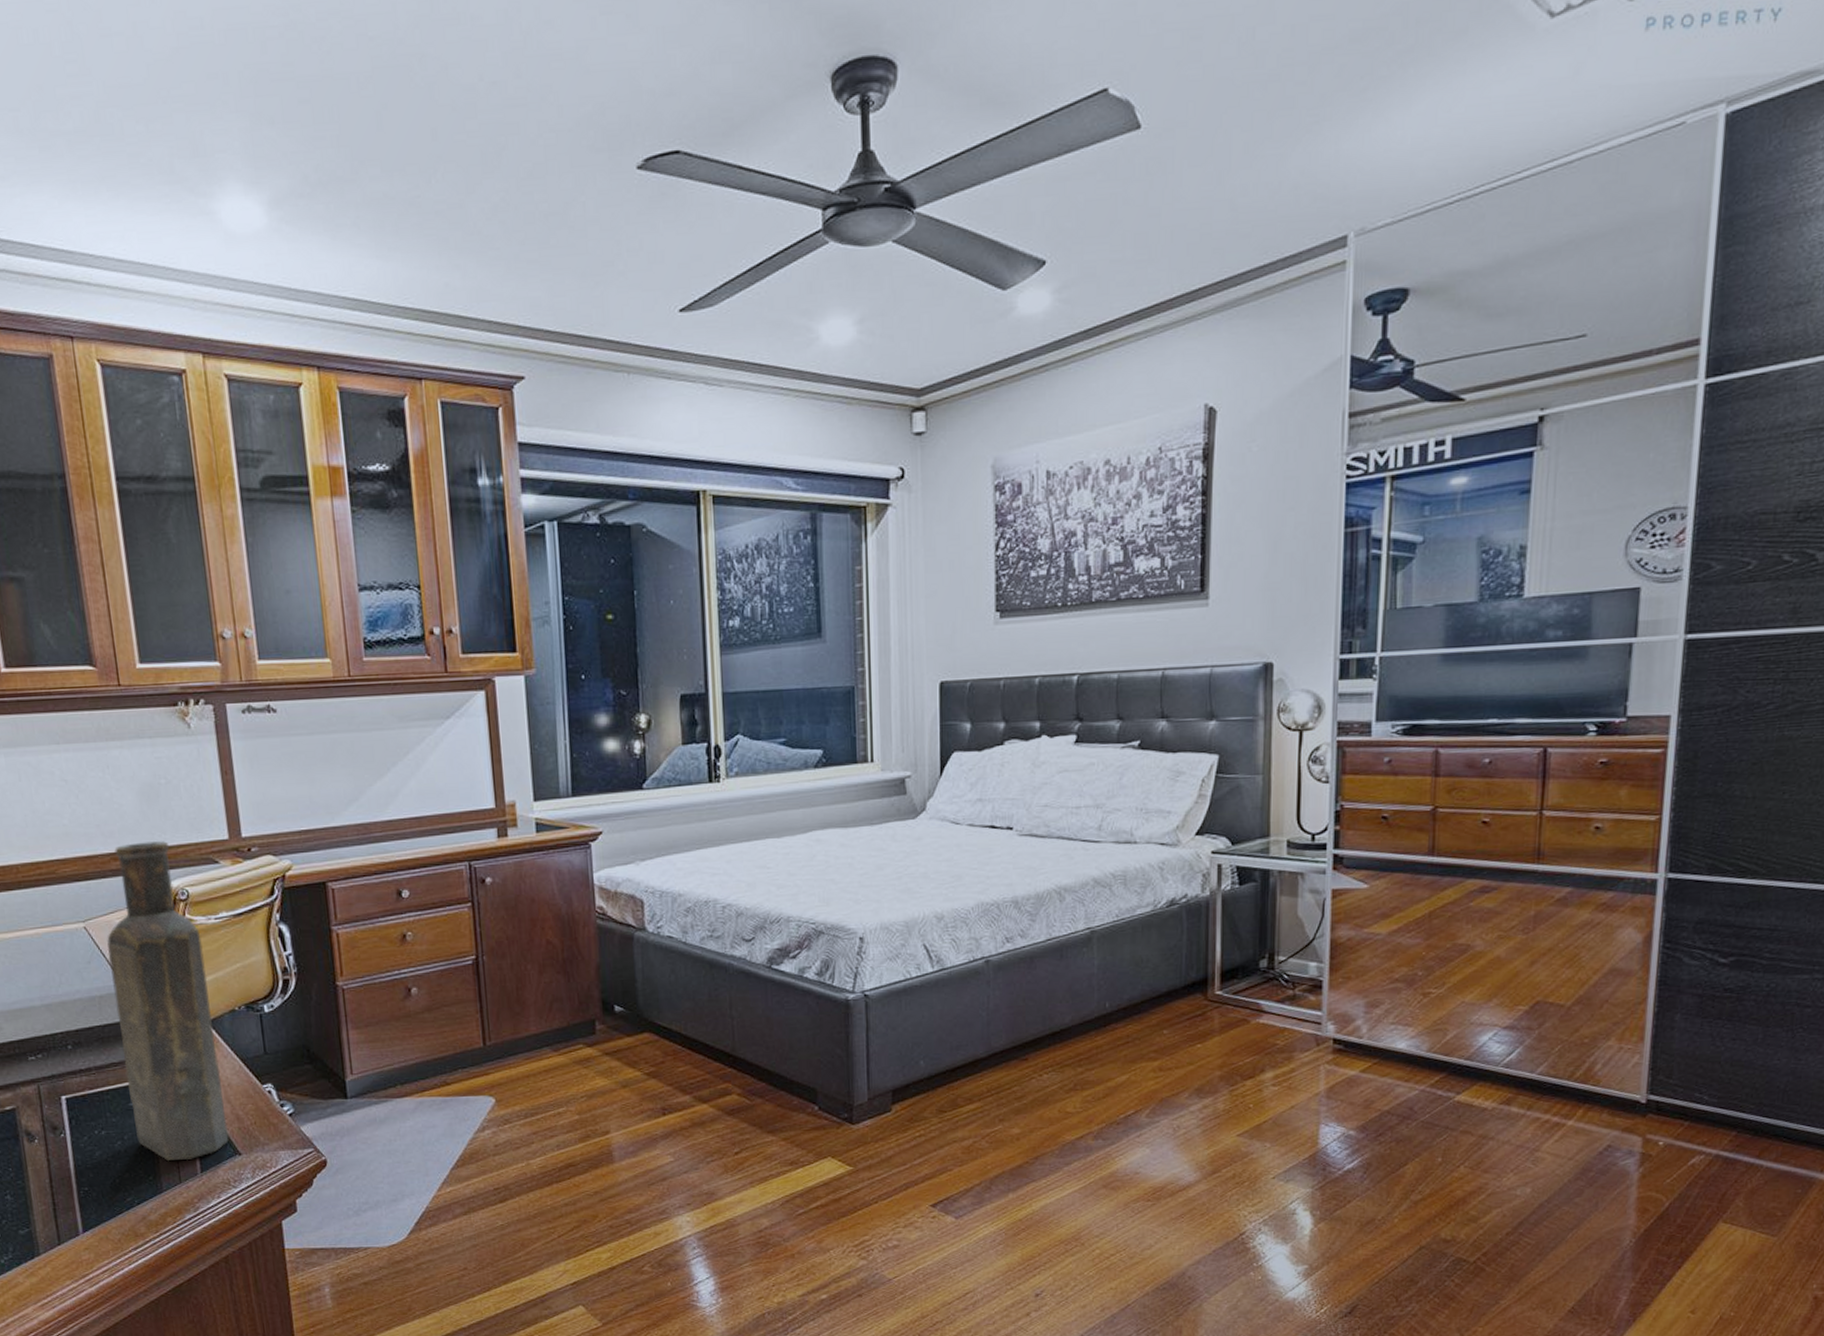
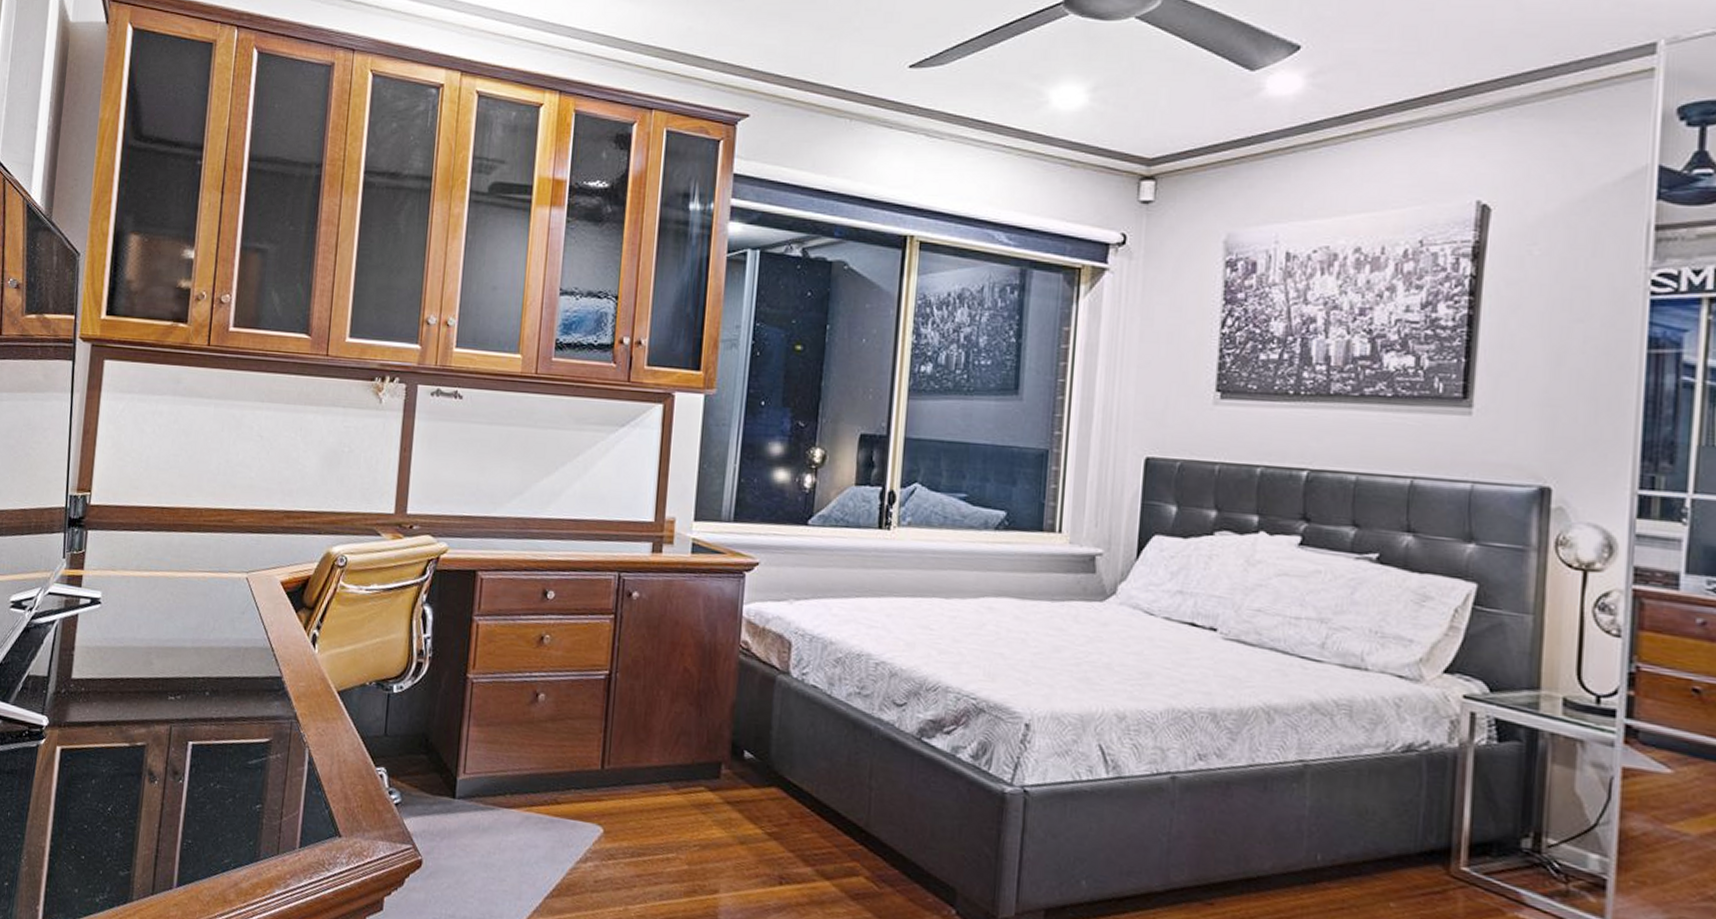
bottle: present [107,840,229,1162] -> none [248,504,350,832]

